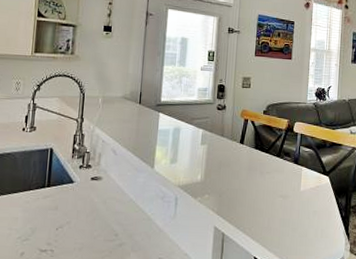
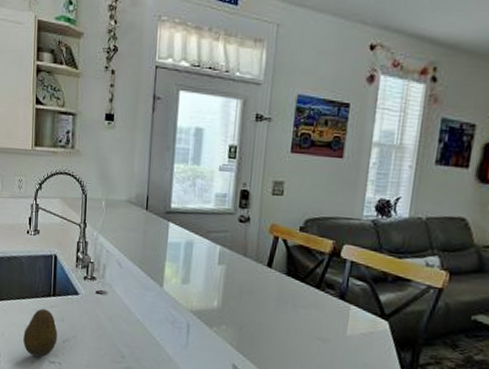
fruit: none [13,200,51,248] -> present [23,308,58,358]

